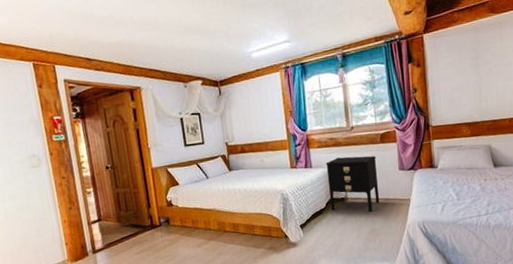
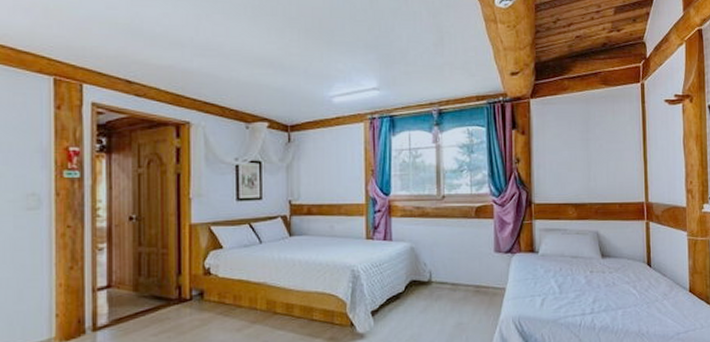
nightstand: present [326,156,380,213] -> none [409,231,470,302]

